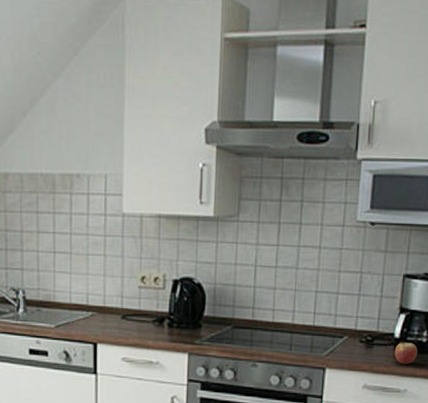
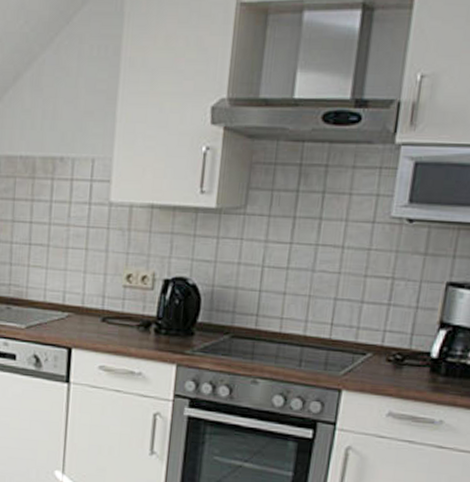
fruit: present [395,341,418,364] -> none [430,362,460,390]

